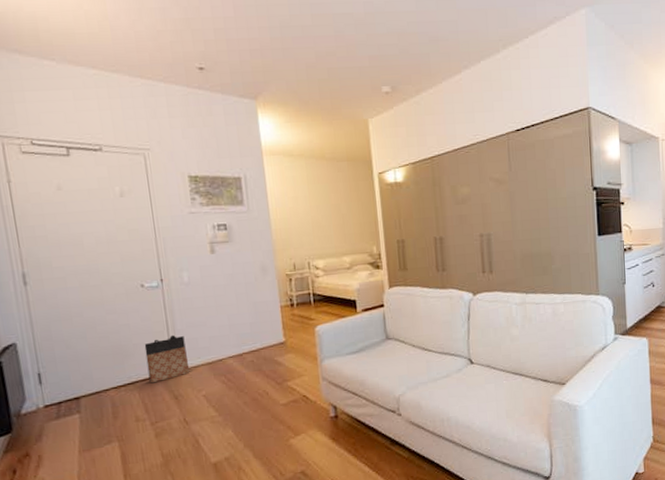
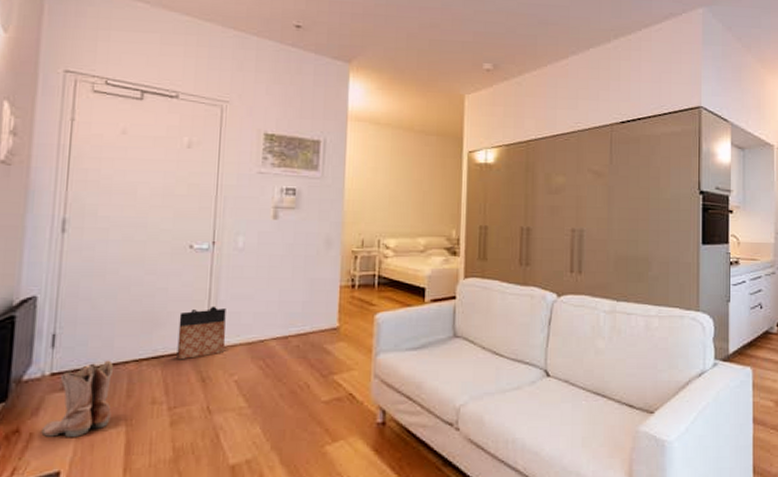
boots: none [47,390,104,457] -> present [41,360,114,437]

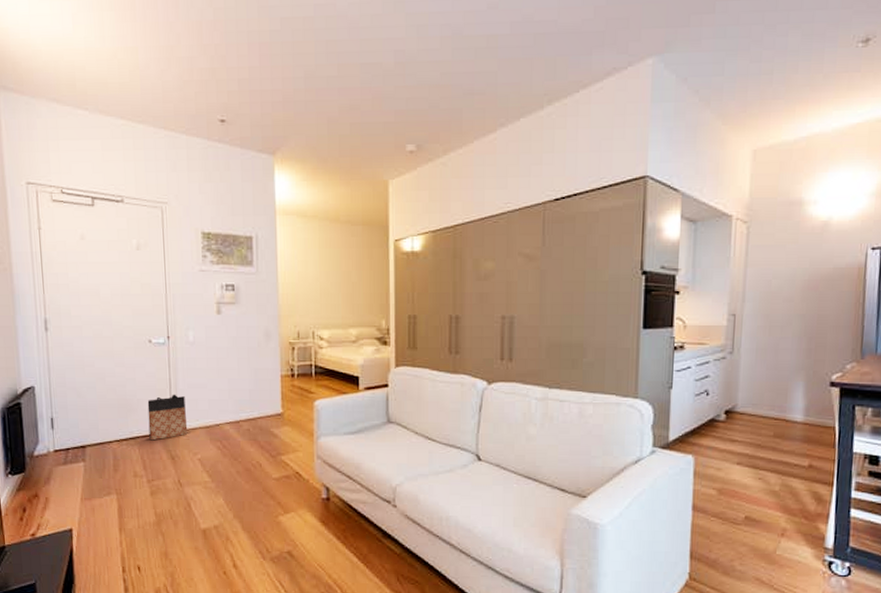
boots: present [41,360,114,437] -> none [54,440,104,502]

